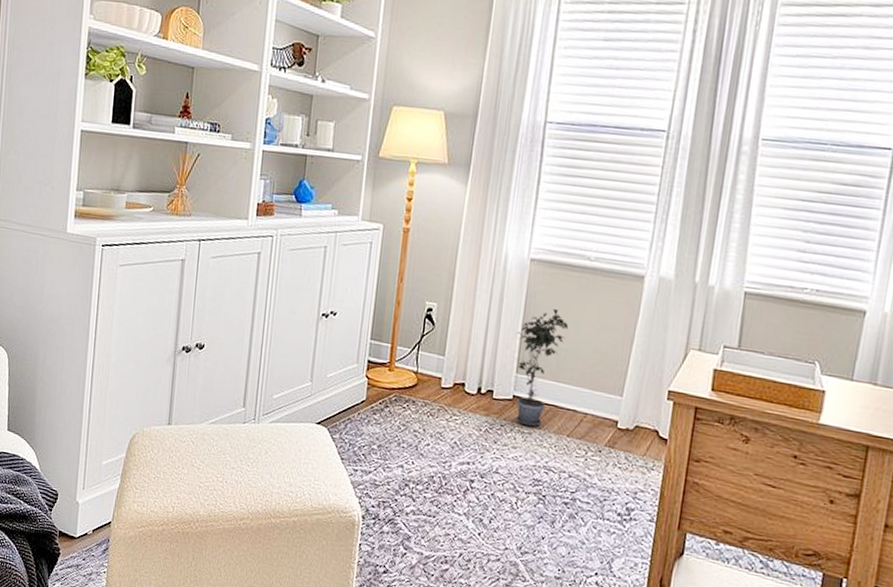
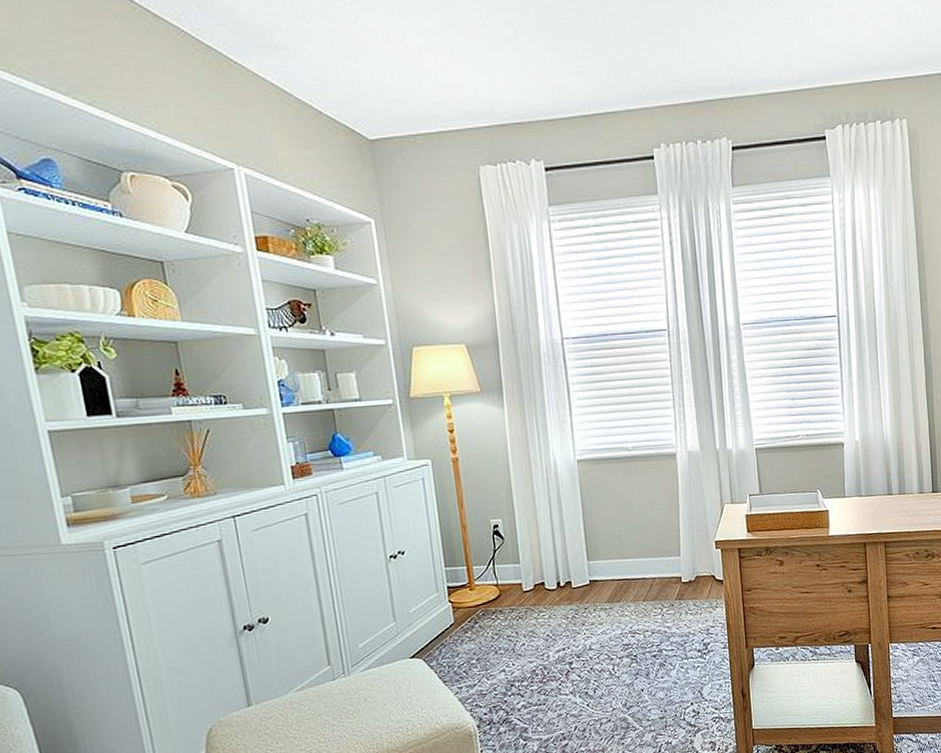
potted plant: present [515,309,569,427] -> none [578,498,624,603]

